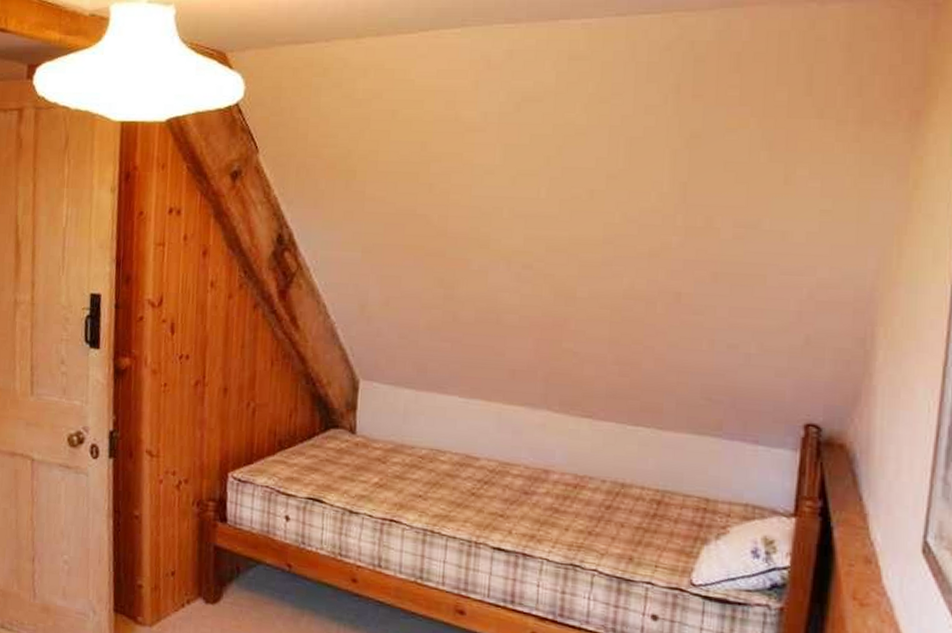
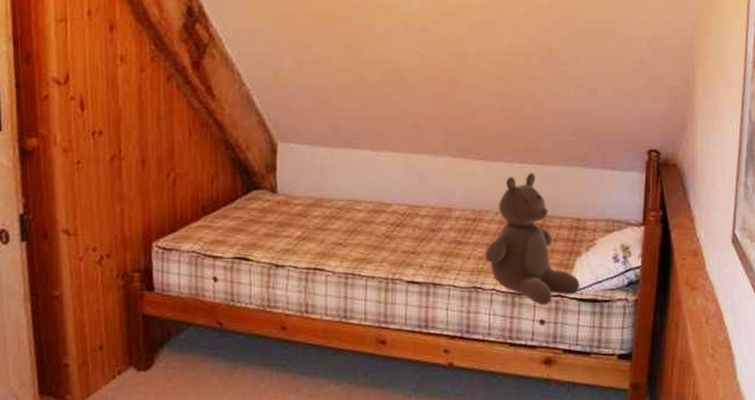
teddy bear: none [586,438,706,599] -> present [484,173,580,306]

